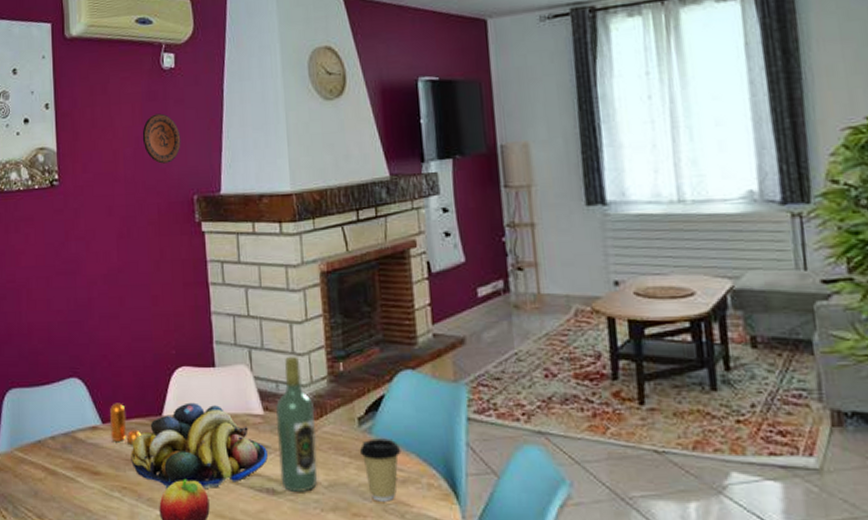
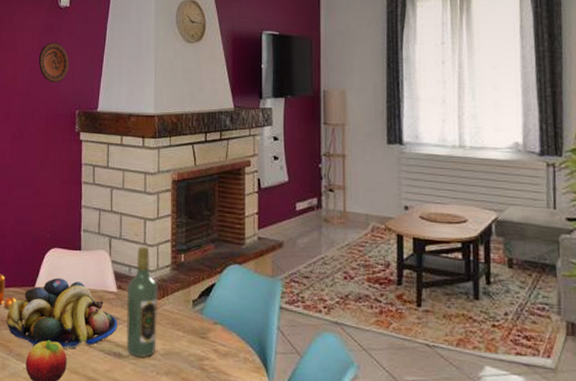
coffee cup: present [359,438,401,502] -> none [191,318,225,370]

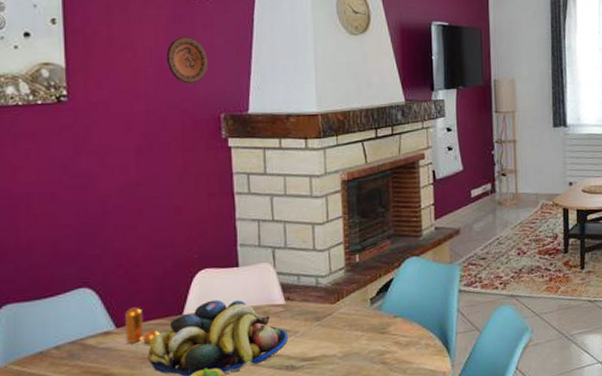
wine bottle: present [126,246,159,358] -> none [296,252,333,366]

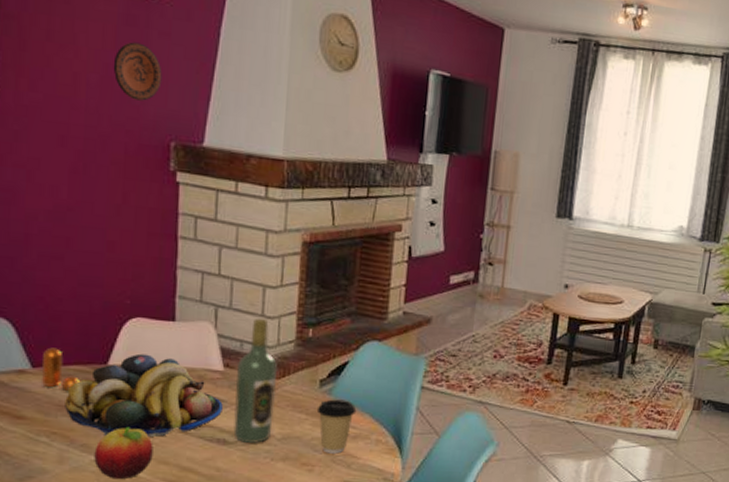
wine bottle: none [296,252,333,366] -> present [233,318,278,443]
coffee cup: none [370,312,406,363] -> present [316,399,357,454]

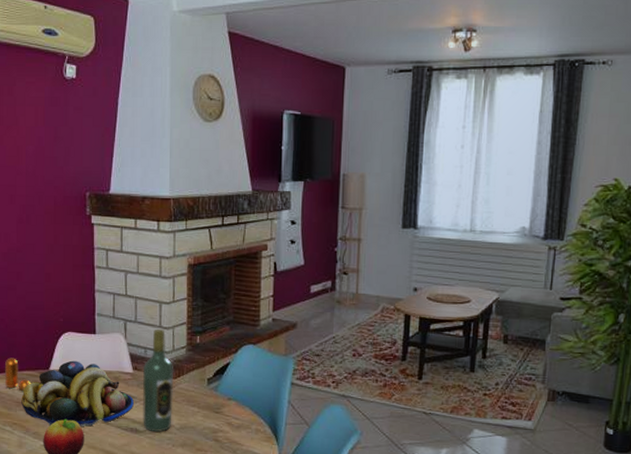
decorative plate: present [113,42,162,101] -> none [43,118,78,163]
coffee cup: present [316,399,357,454] -> none [206,395,239,441]

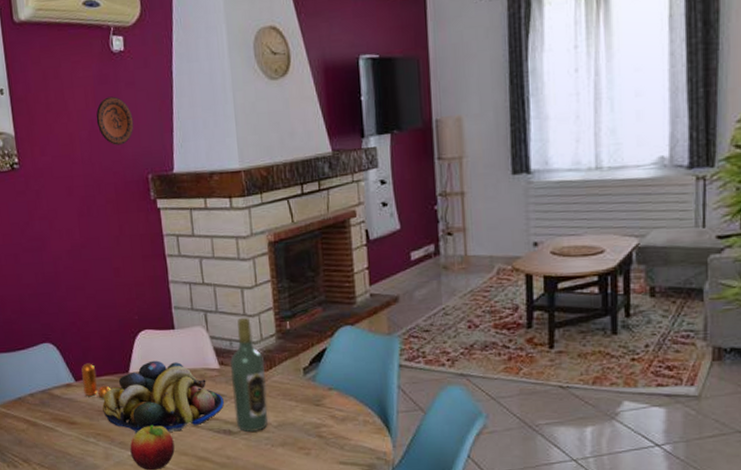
decorative plate: none [43,118,78,163] -> present [96,96,134,146]

